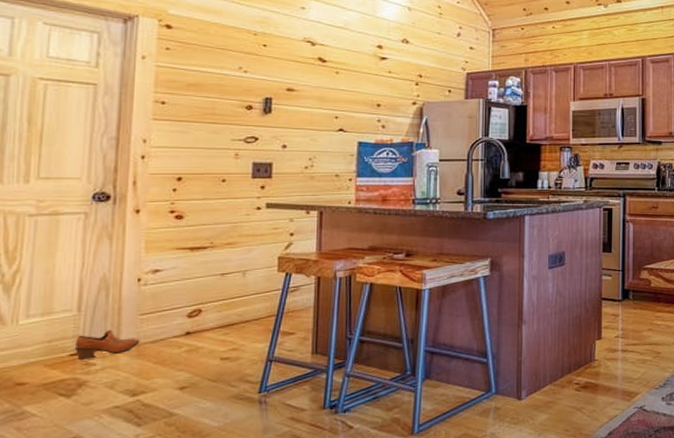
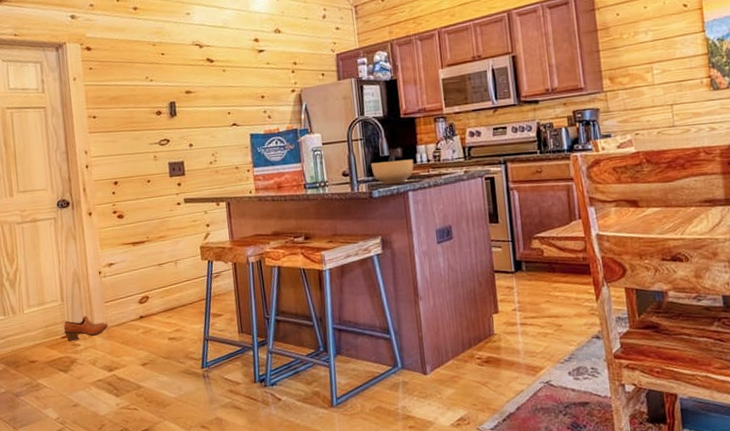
bowl: none [489,184,535,207] -> present [370,159,414,185]

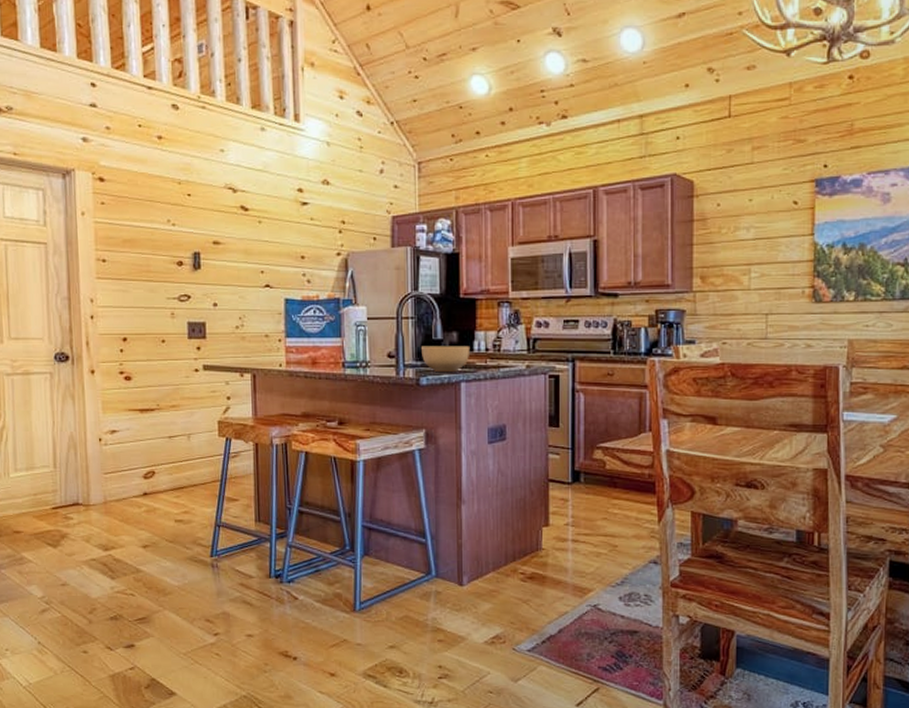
shoe: present [63,315,108,341] -> none [54,486,106,513]

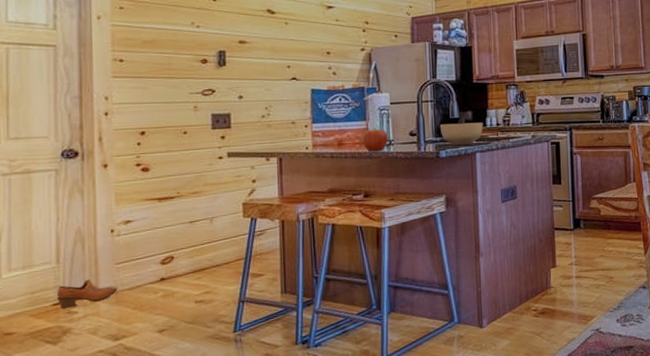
shoe: none [54,486,106,513] -> present [56,279,118,309]
fruit: none [337,346,364,374] -> present [362,127,388,152]

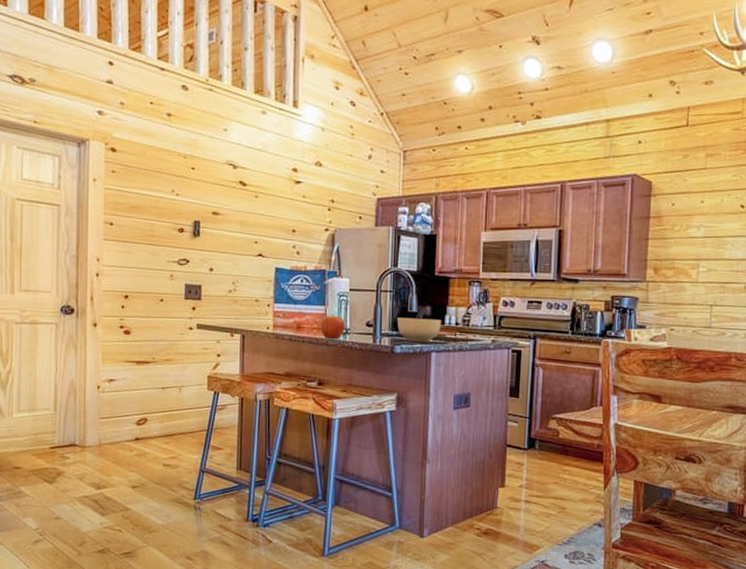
shoe: present [56,279,118,309] -> none [53,429,101,453]

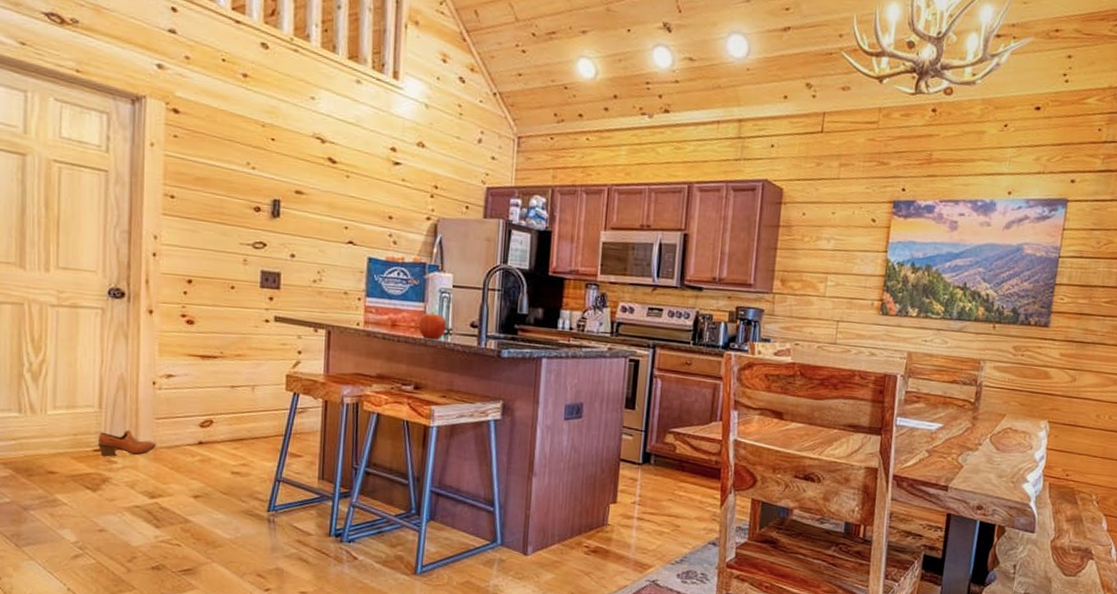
shoe: none [53,429,101,453] -> present [97,430,156,457]
bowl: present [396,317,442,342] -> none [504,319,555,347]

